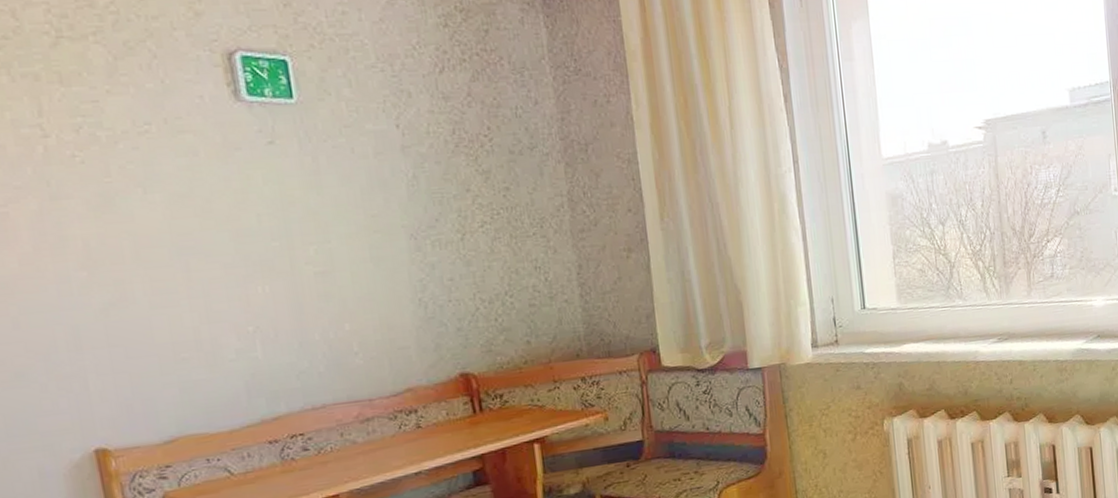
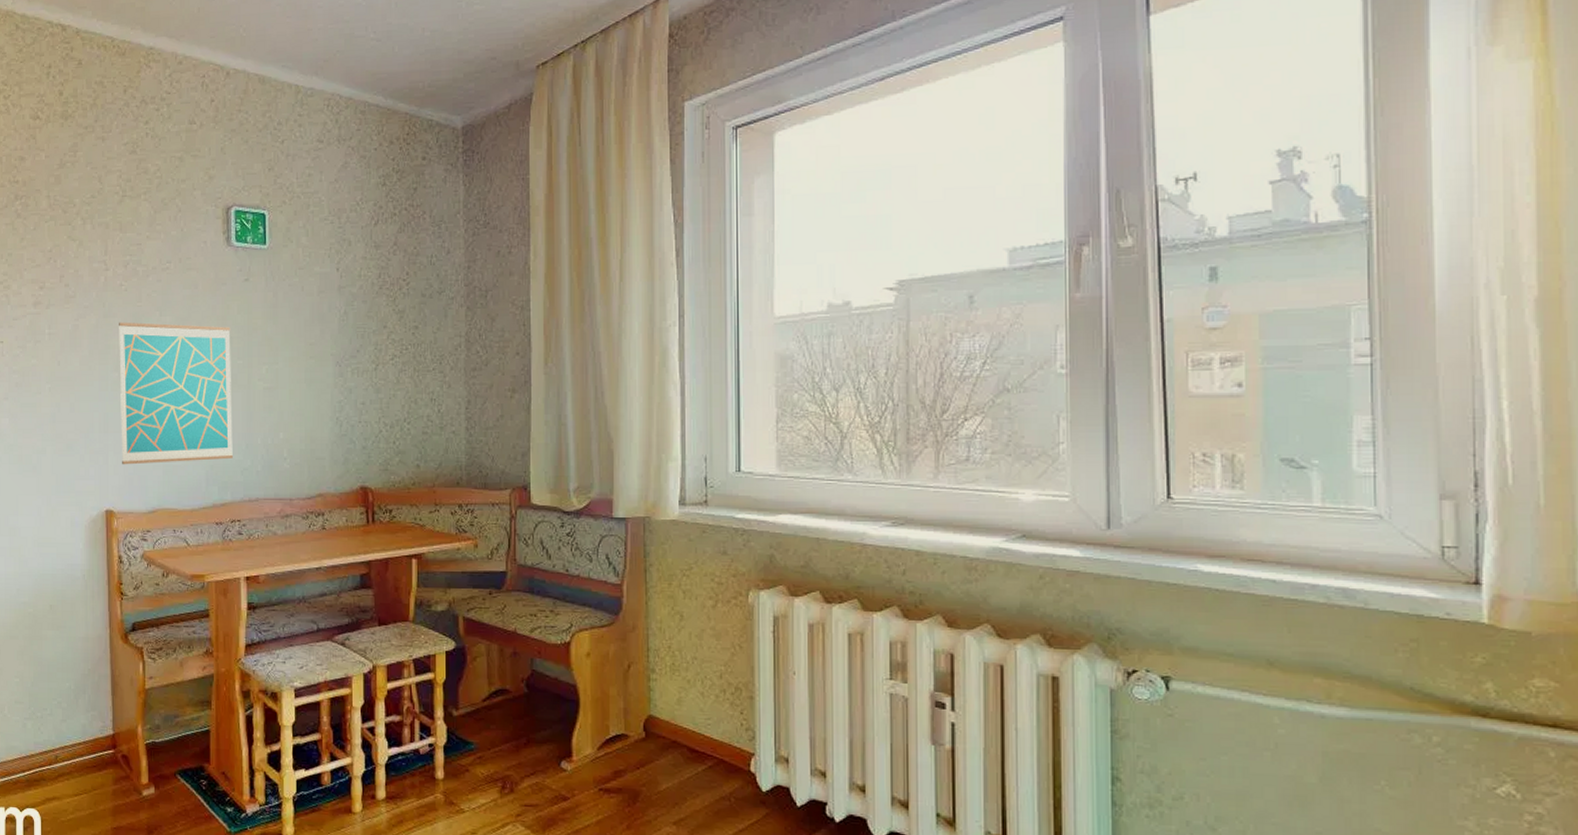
wall art: none [77,201,282,389] -> present [119,322,233,465]

